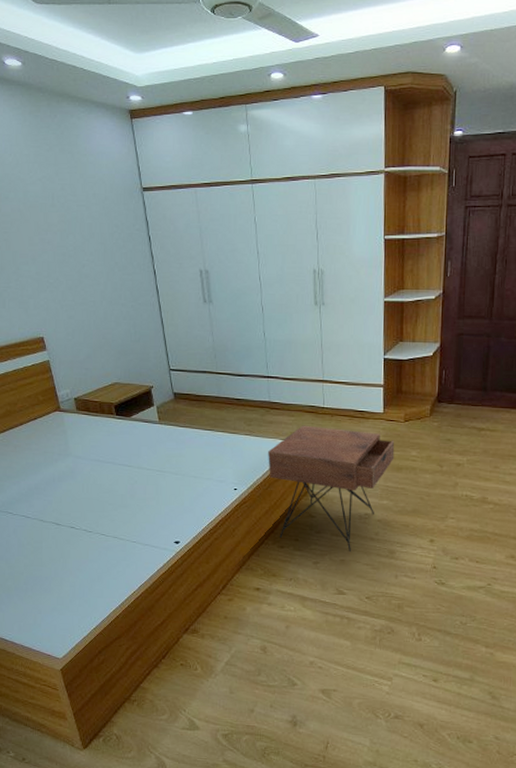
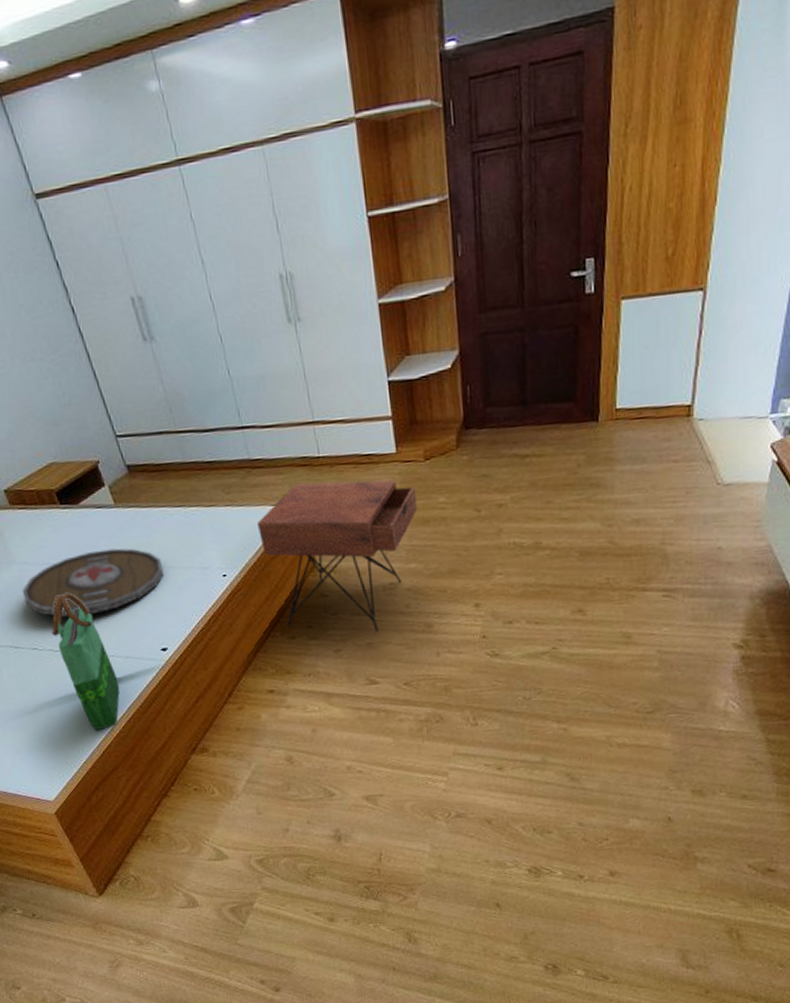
serving tray: none [71,455,188,506] -> present [22,548,165,618]
tote bag: none [88,486,135,603] -> present [51,593,120,730]

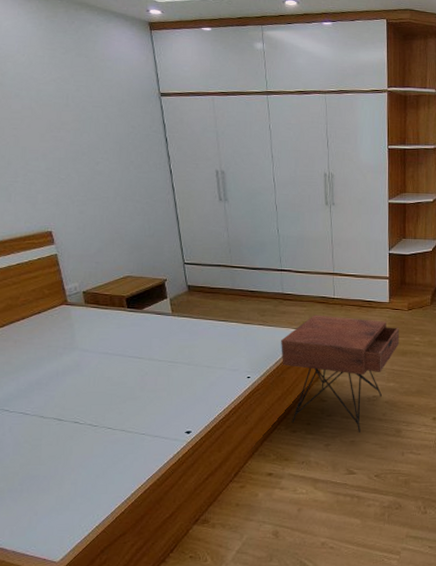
serving tray: present [22,548,165,618] -> none [77,347,201,398]
tote bag: present [51,593,120,730] -> none [94,379,144,498]

